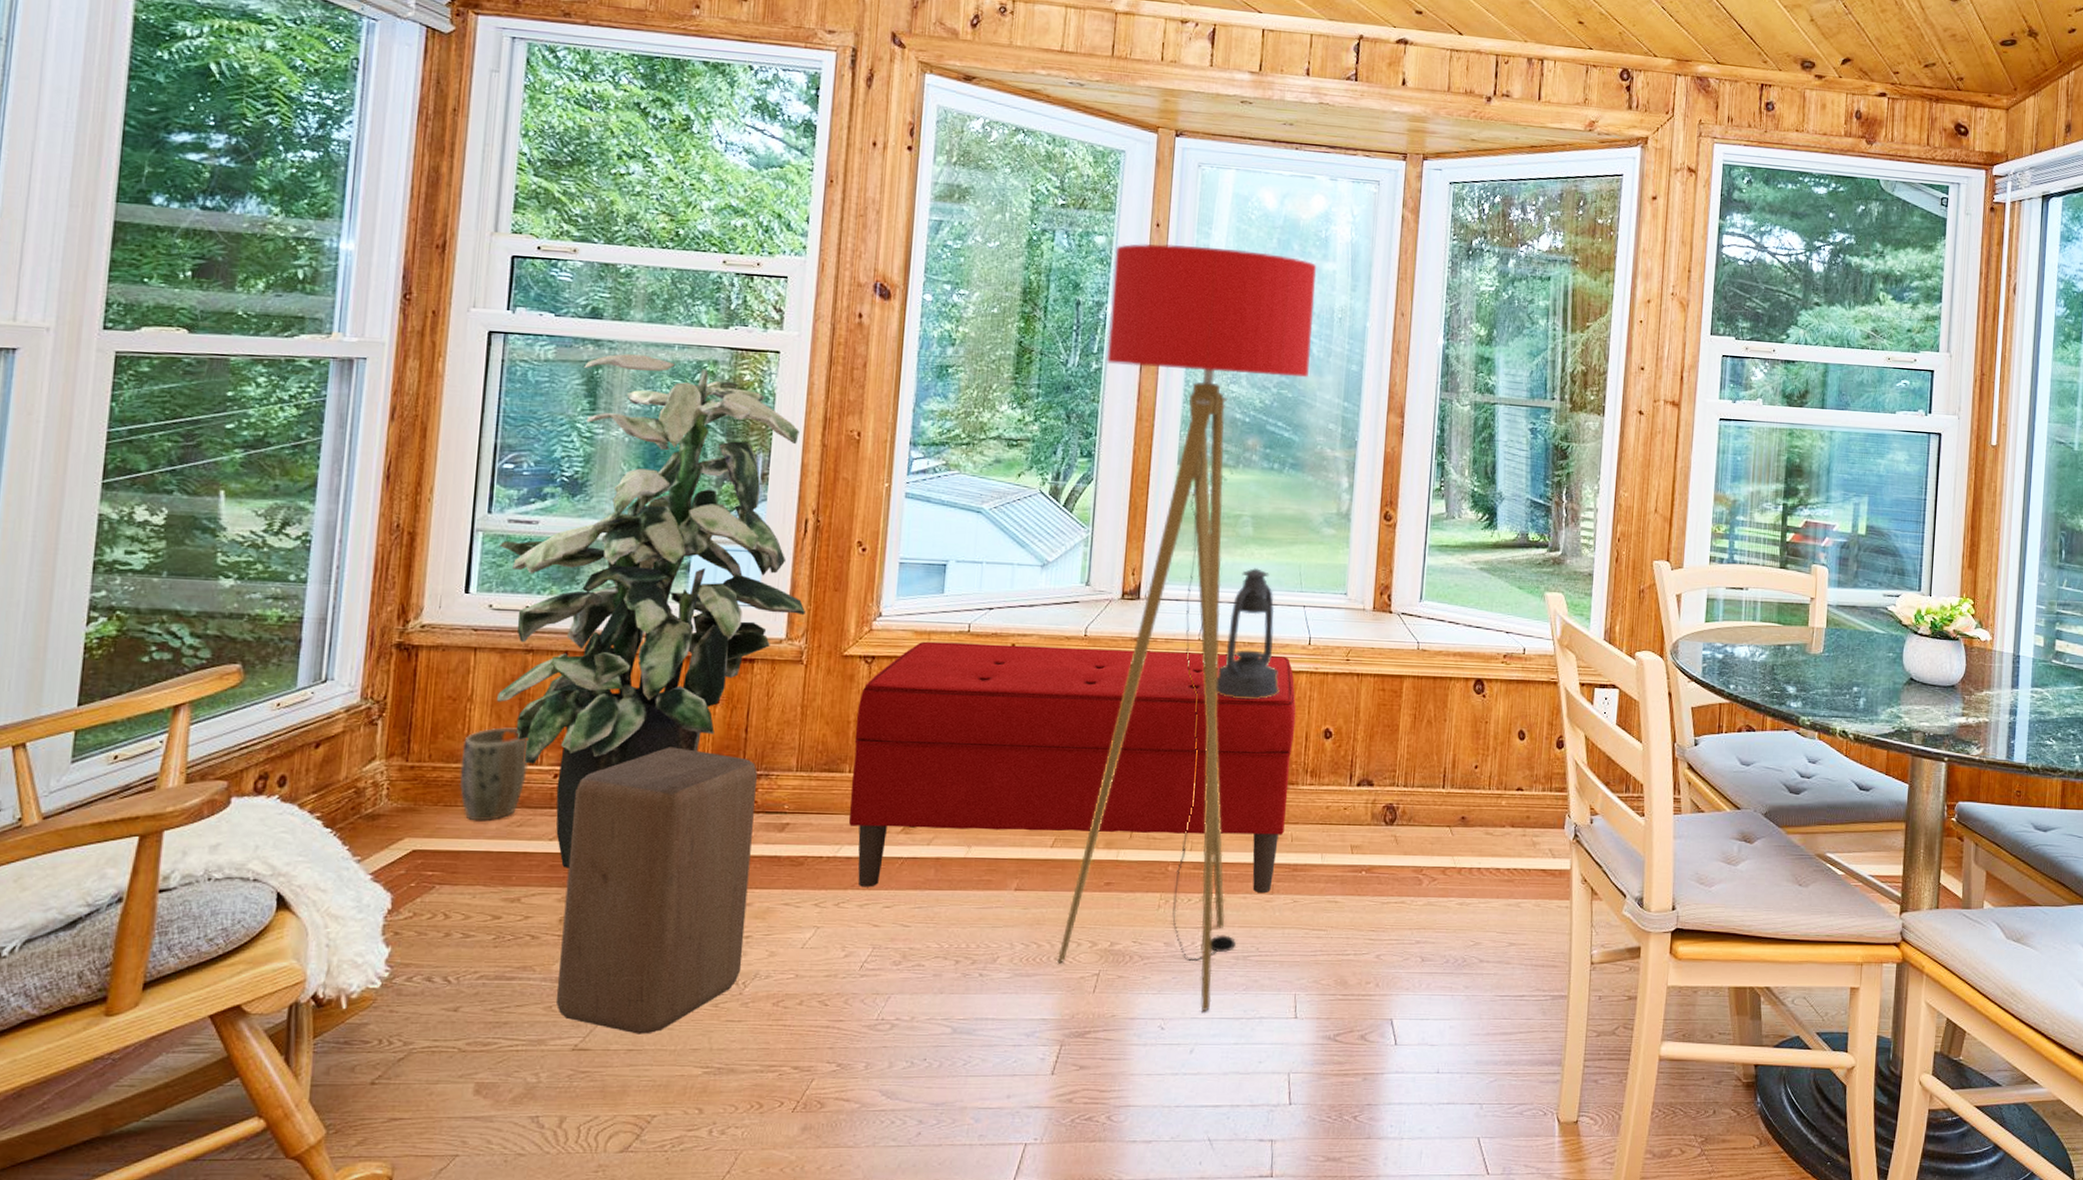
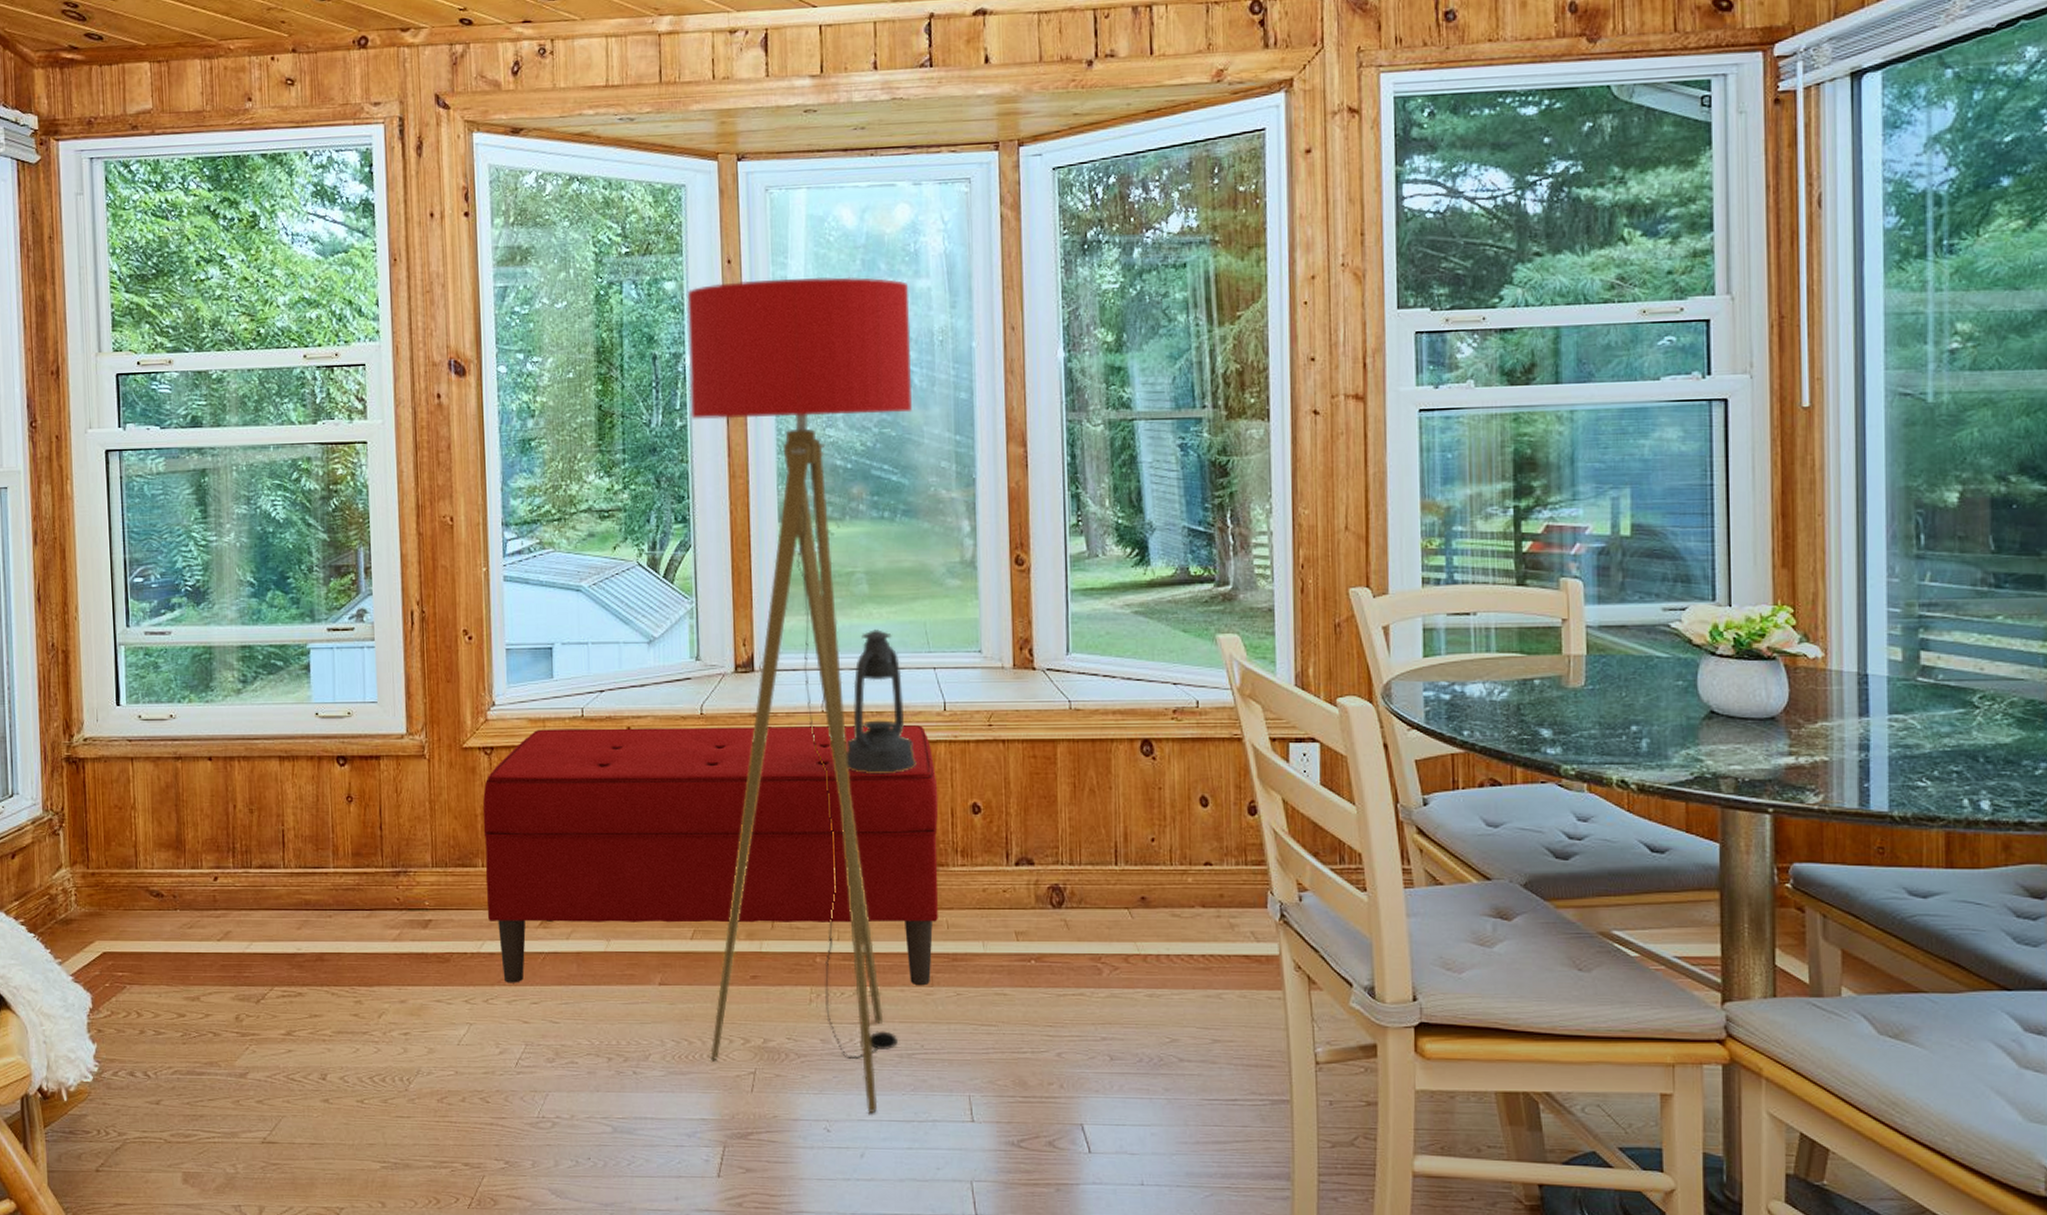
plant pot: present [459,727,528,822] -> none [132,833,191,924]
indoor plant: present [497,354,805,868] -> none [139,459,422,968]
stool: present [555,747,758,1034] -> none [235,847,404,1129]

